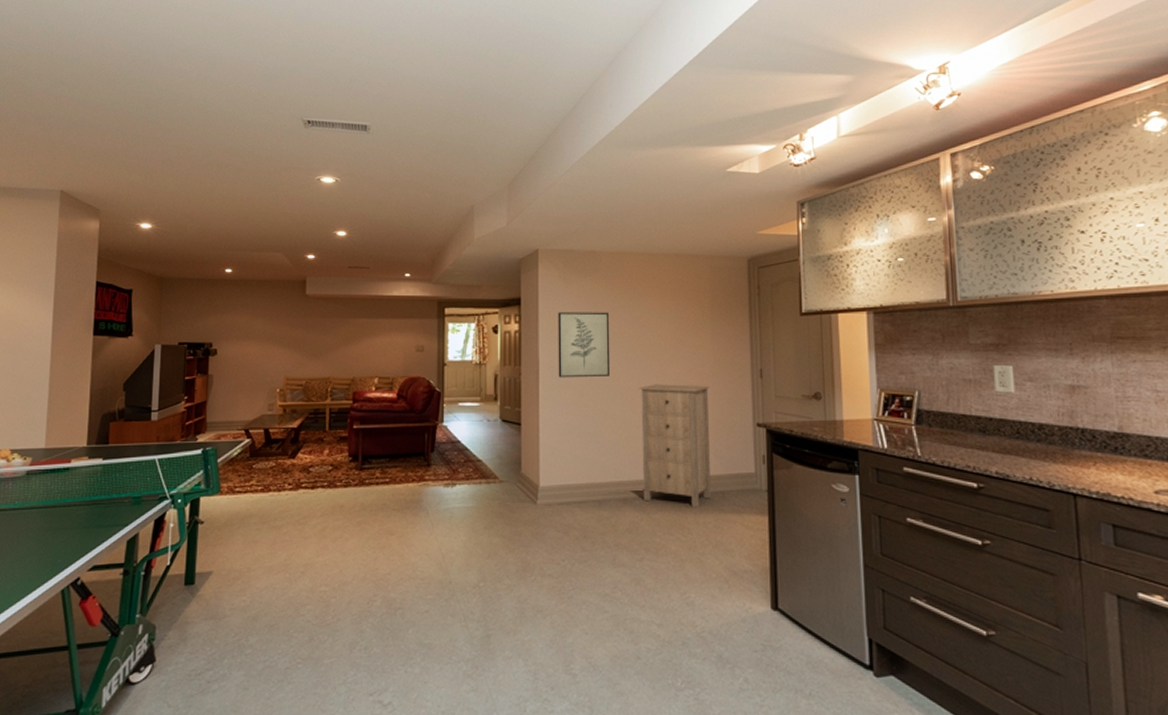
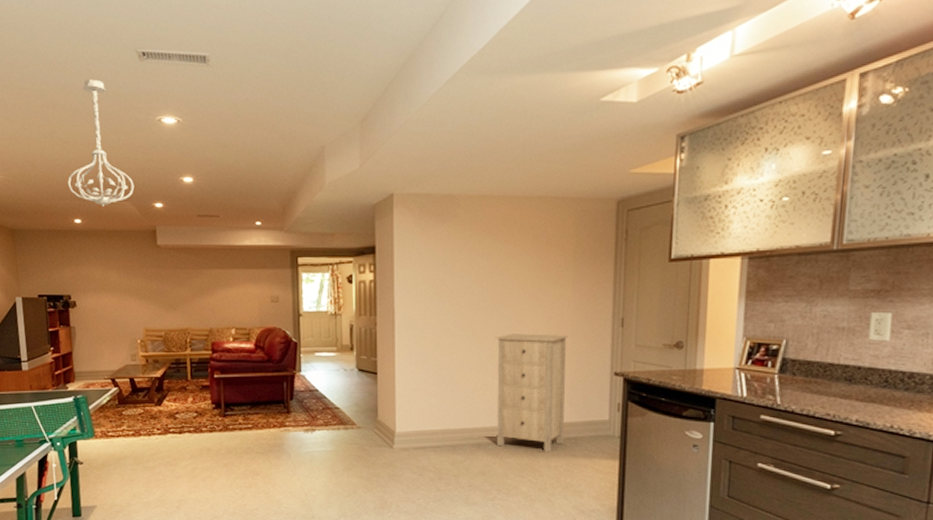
ceiling light fixture: none [223,143,289,257] -> present [68,79,135,207]
wall art: present [558,312,611,378] -> none [413,260,467,328]

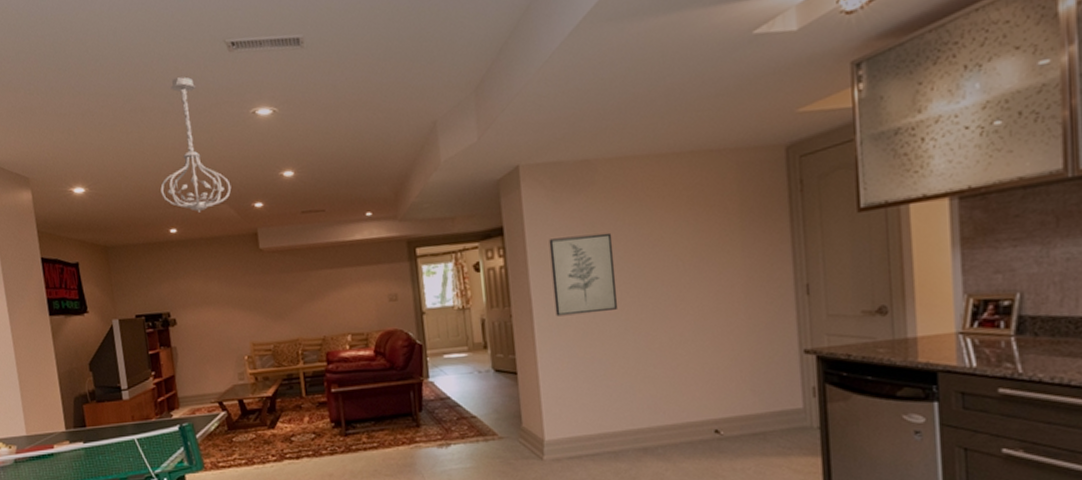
wall art: none [413,260,467,328] -> present [549,232,619,317]
storage cabinet: present [495,333,569,452] -> none [653,309,749,453]

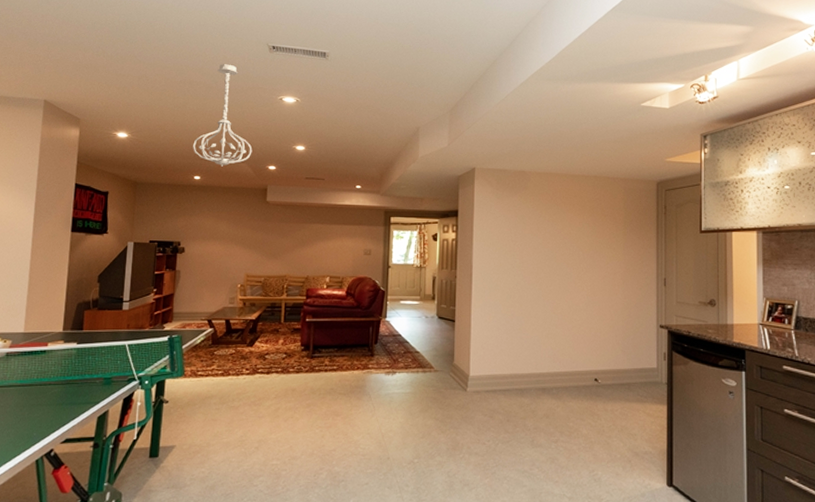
wall art: present [549,232,619,317] -> none [489,224,536,282]

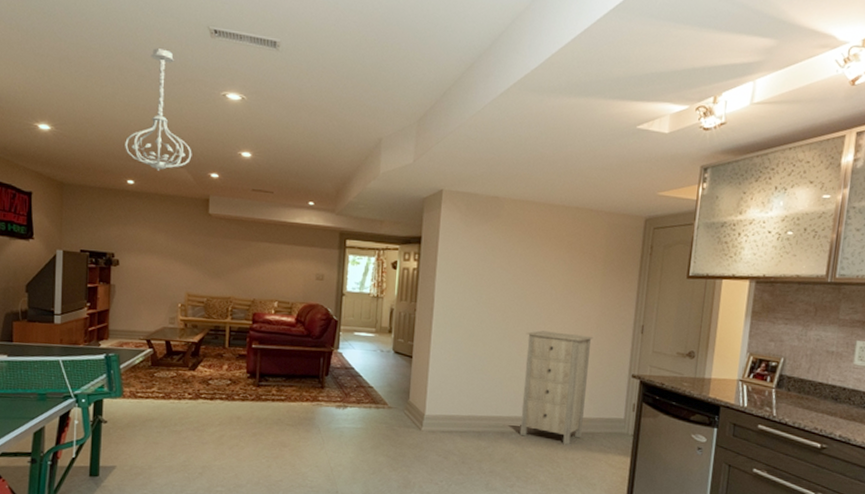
storage cabinet: none [558,289,621,397] -> present [519,330,593,445]

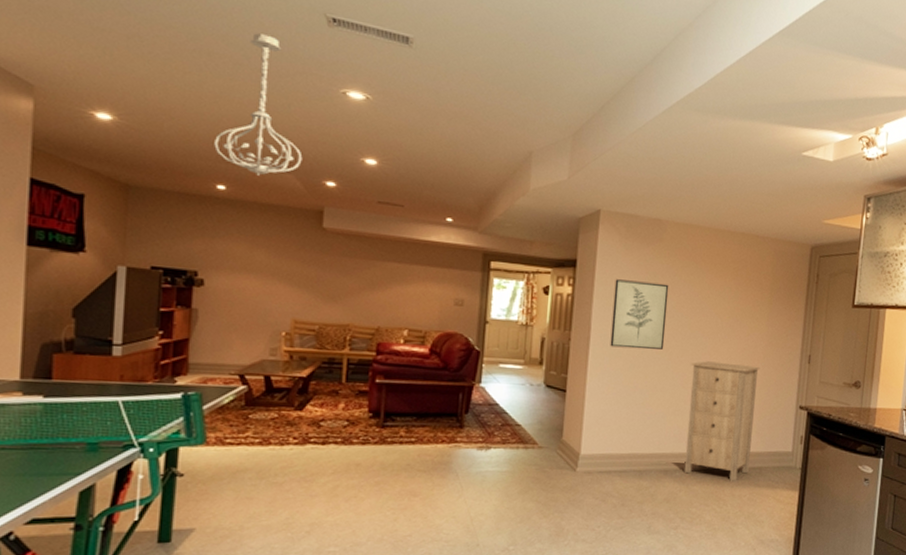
wall art: none [451,254,506,320] -> present [610,279,669,350]

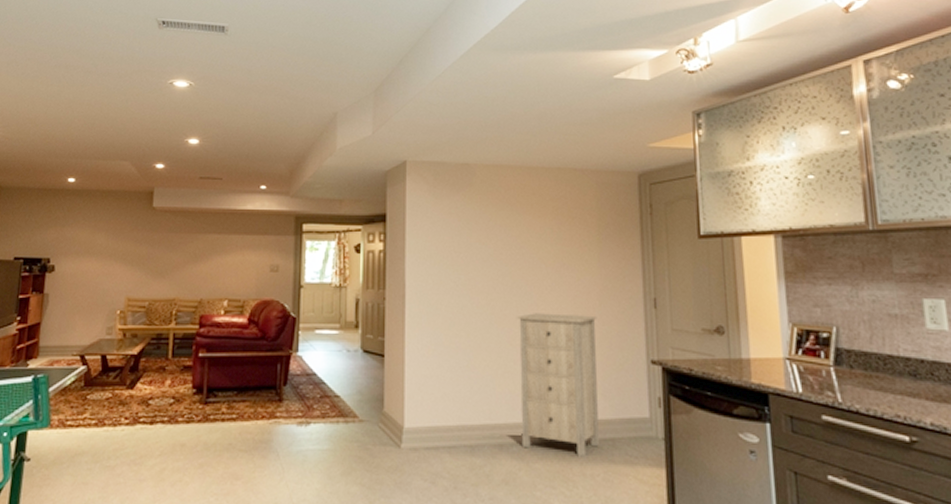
ceiling light fixture: present [214,33,303,176] -> none [67,44,137,166]
wall art: present [610,279,669,350] -> none [427,230,485,304]

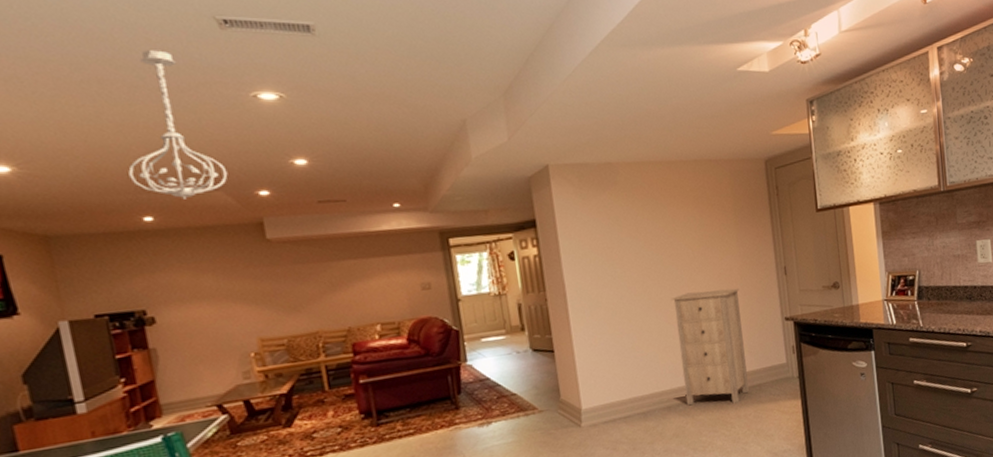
ceiling light fixture: none [67,44,137,166] -> present [128,50,228,200]

